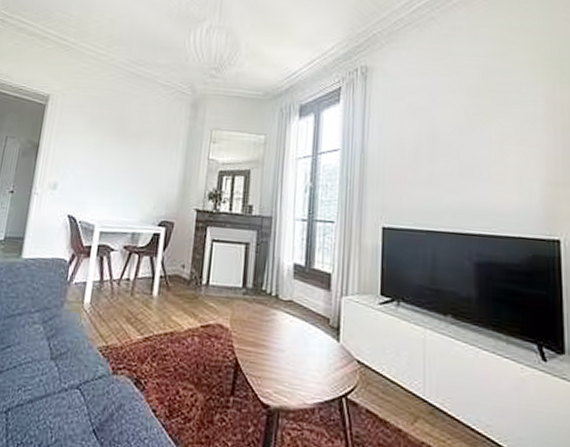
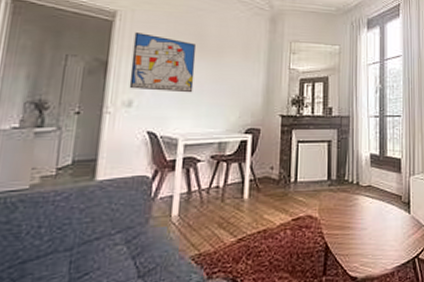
wall art: none [55,115,117,179] -> present [129,31,197,93]

